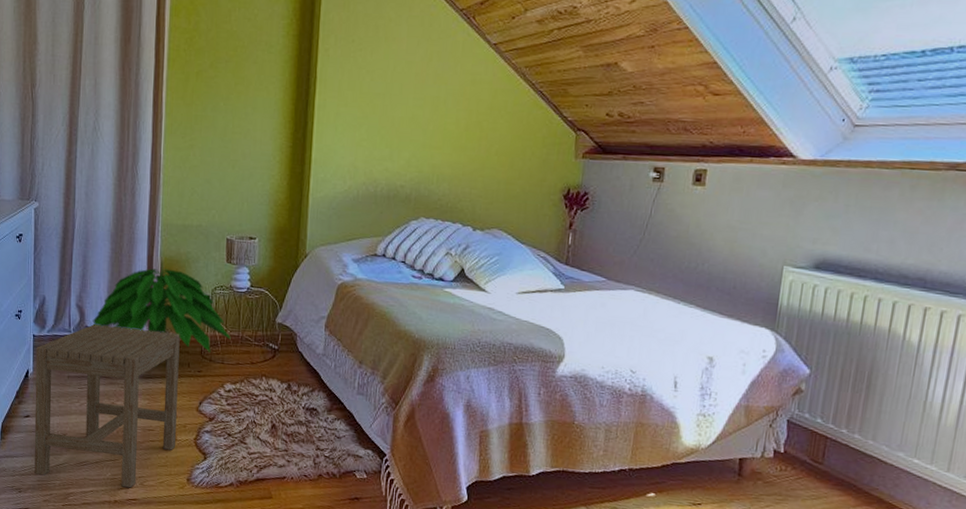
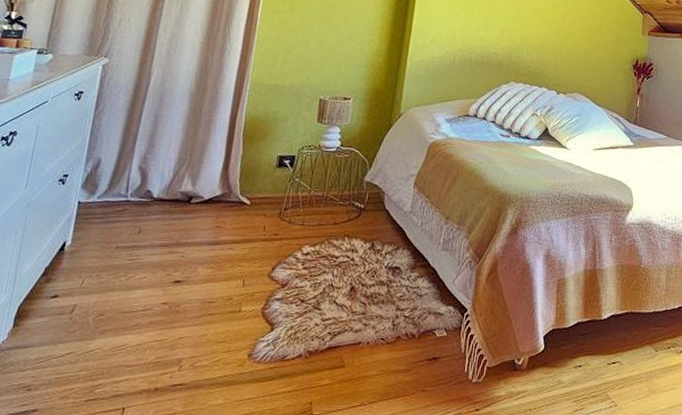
stool: present [34,324,180,488] -> none [53,188,258,372]
indoor plant: present [92,261,231,353] -> none [155,120,315,214]

